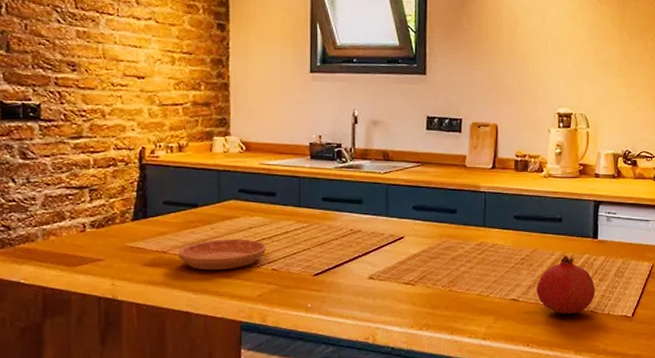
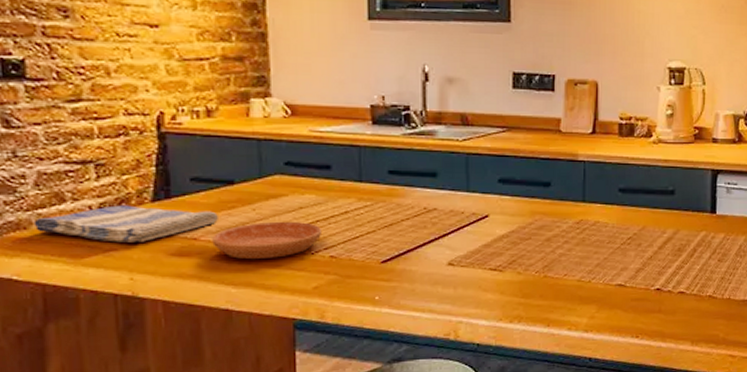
dish towel: none [39,223,184,254] -> present [33,205,218,242]
fruit: present [536,254,596,315] -> none [646,232,714,301]

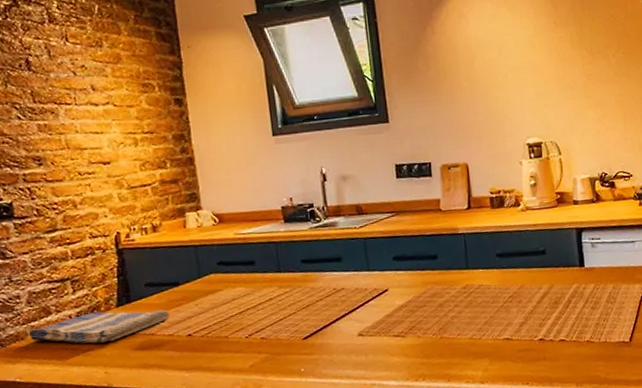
saucer: present [212,221,323,260] -> none [166,311,253,348]

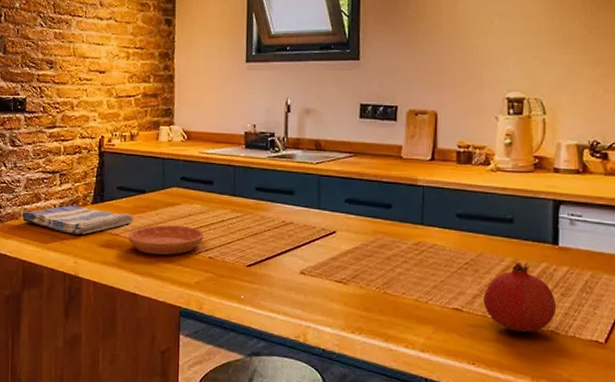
saucer: none [166,311,253,348] -> present [128,225,204,255]
fruit: none [528,286,590,348] -> present [483,261,557,333]

